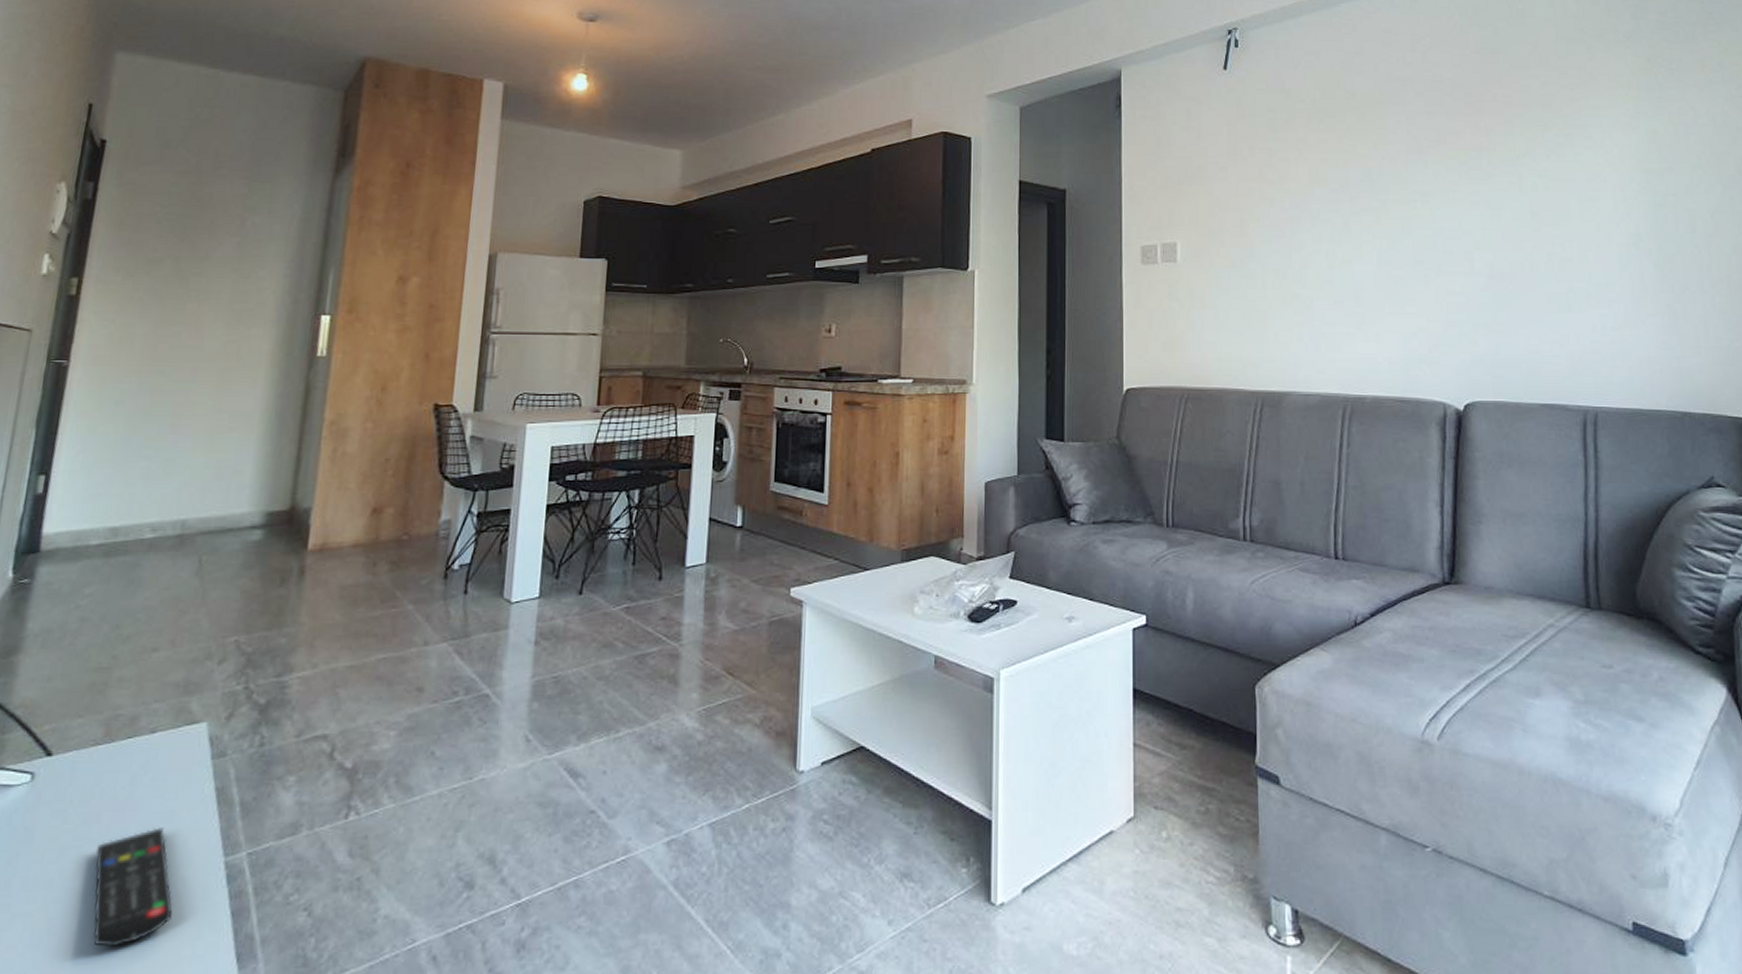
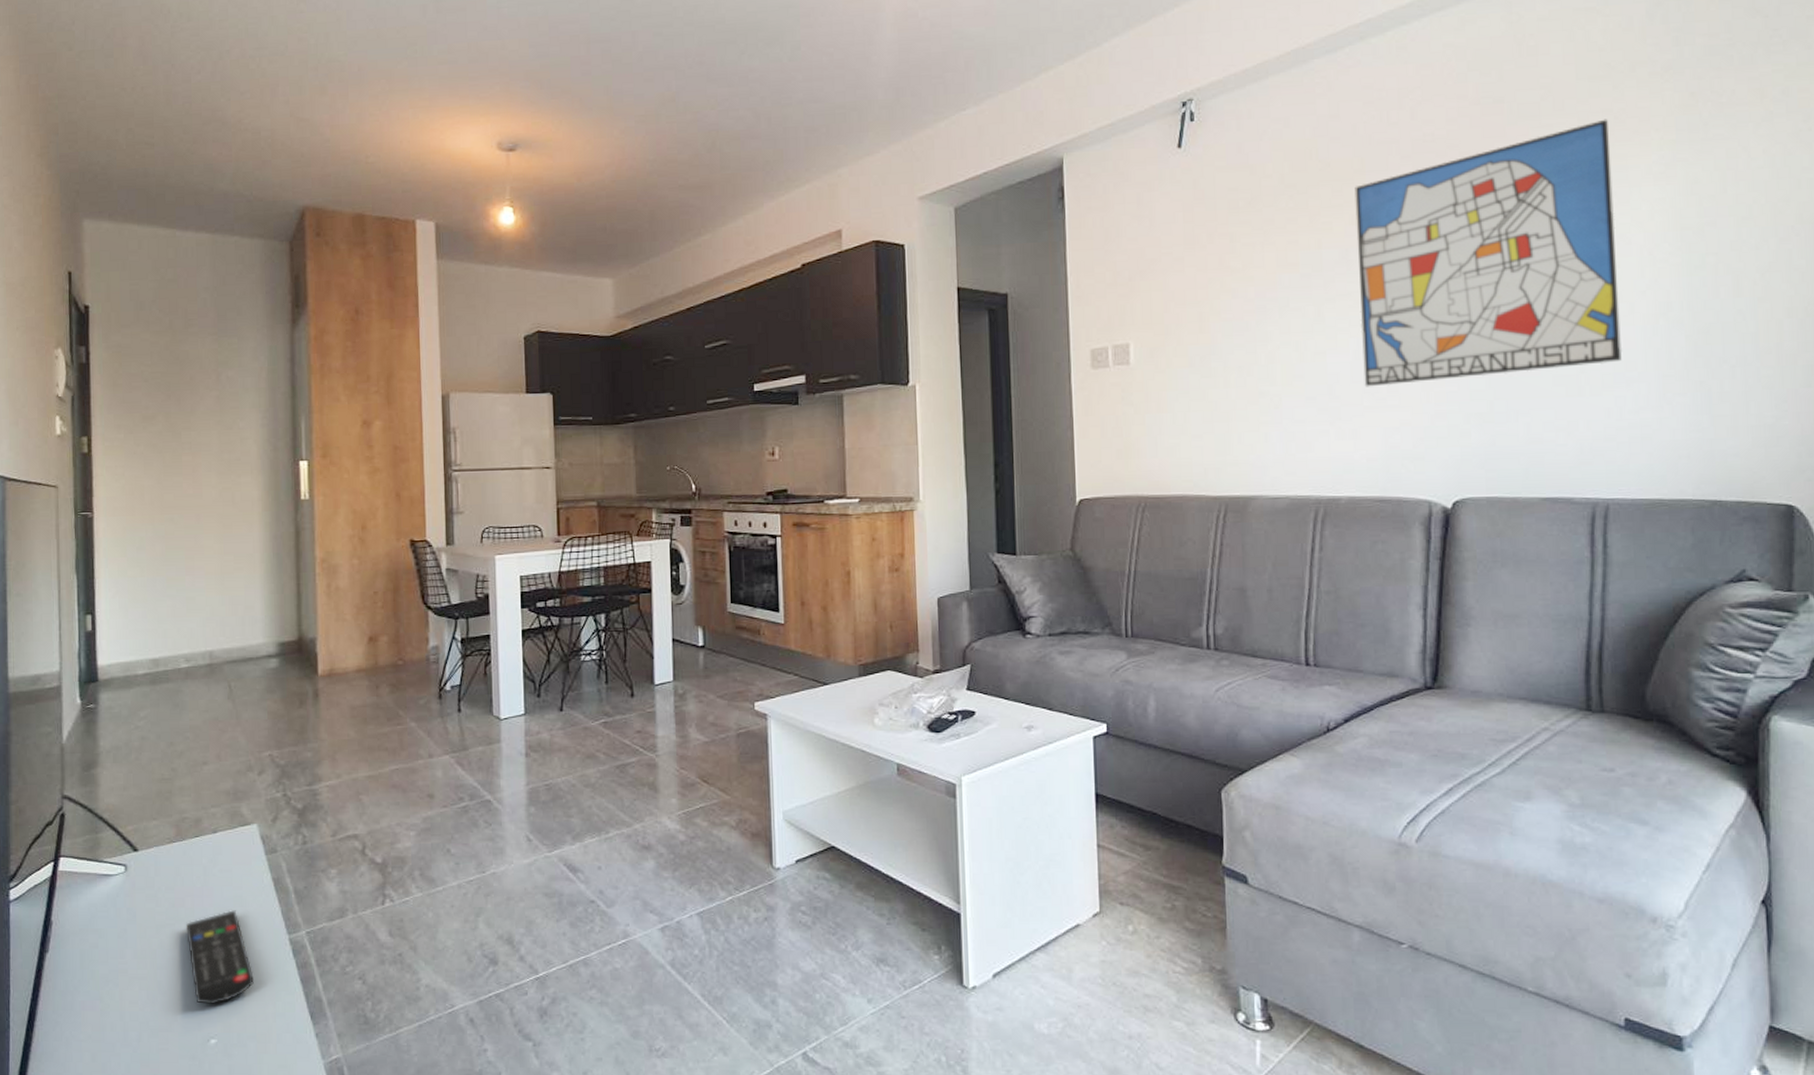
wall art: none [1376,74,1603,295] -> present [1354,119,1623,387]

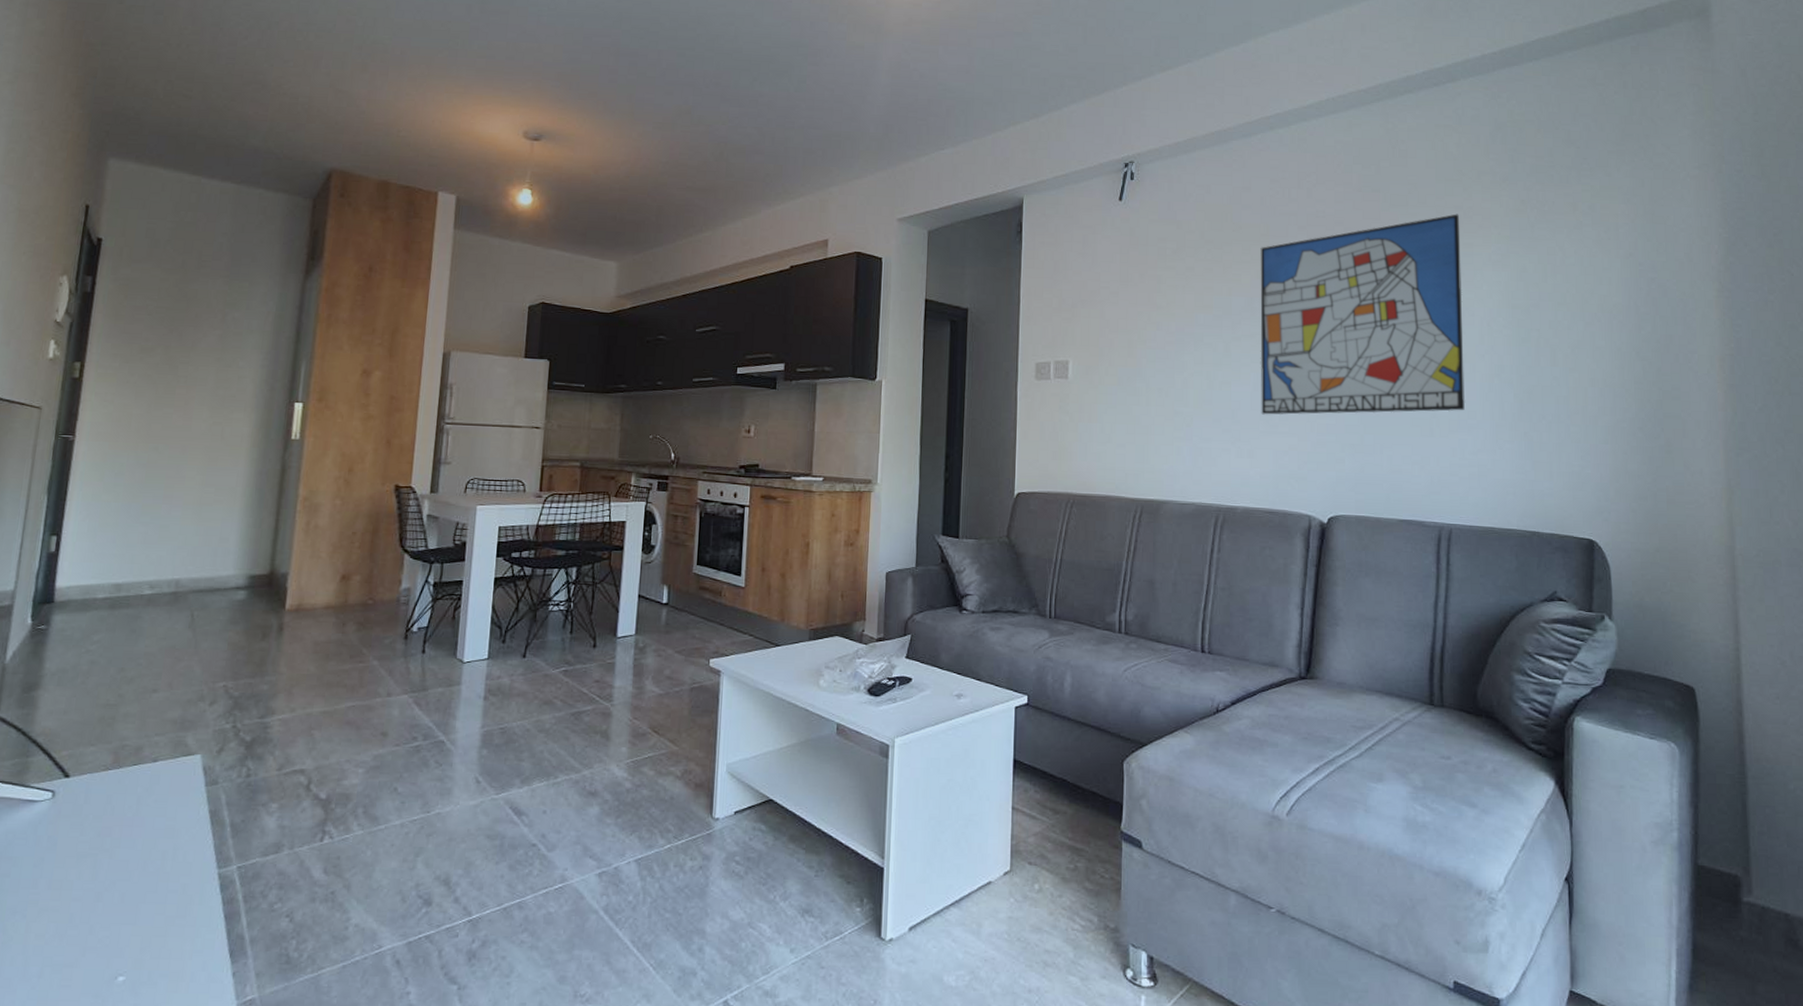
remote control: present [186,910,254,1005] -> none [108,842,176,941]

